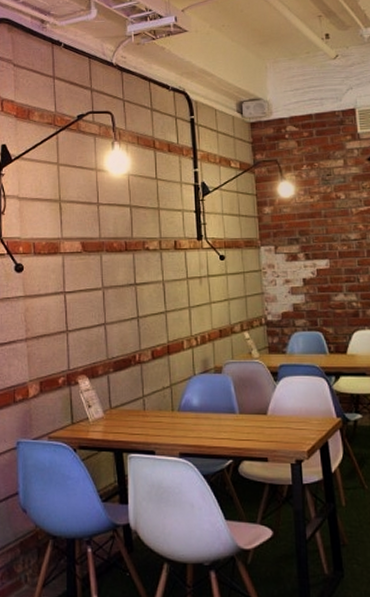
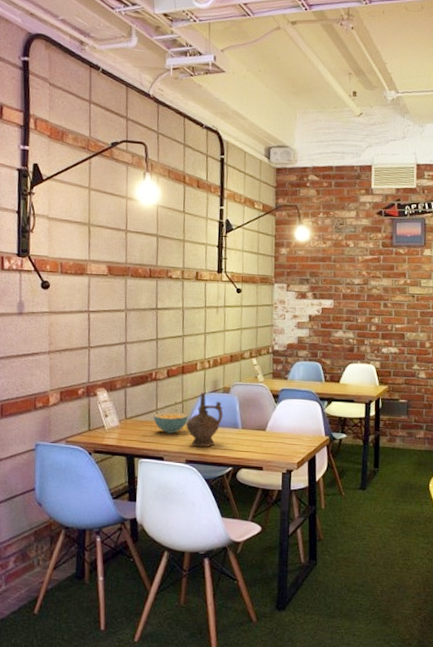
cereal bowl: none [140,398,179,423] -> present [153,412,189,434]
ceremonial vessel: none [177,374,217,438] -> present [186,392,224,448]

